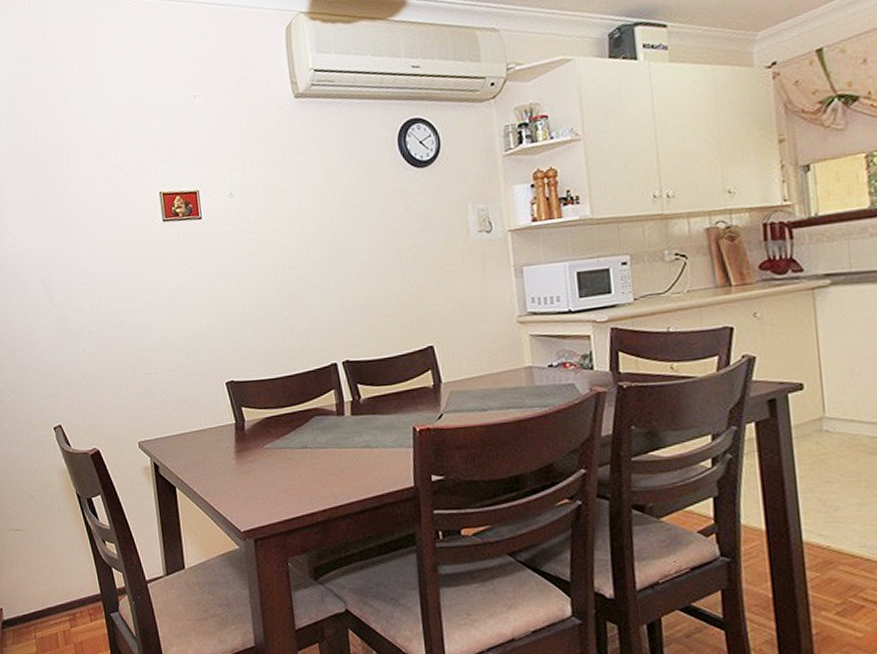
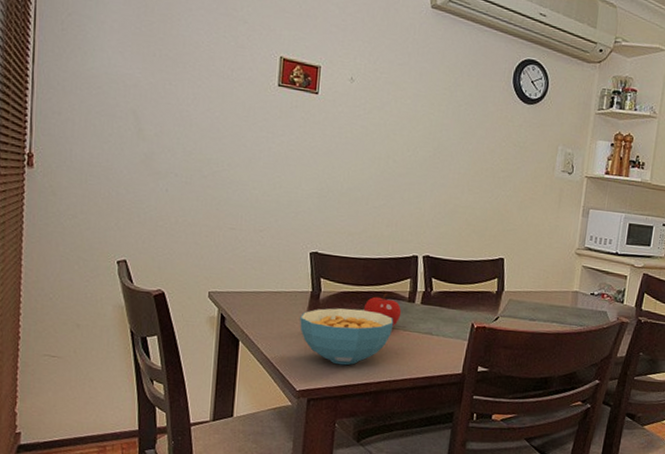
cereal bowl: none [229,432,327,498] -> present [300,308,394,366]
fruit: none [291,411,333,446] -> present [363,293,402,327]

